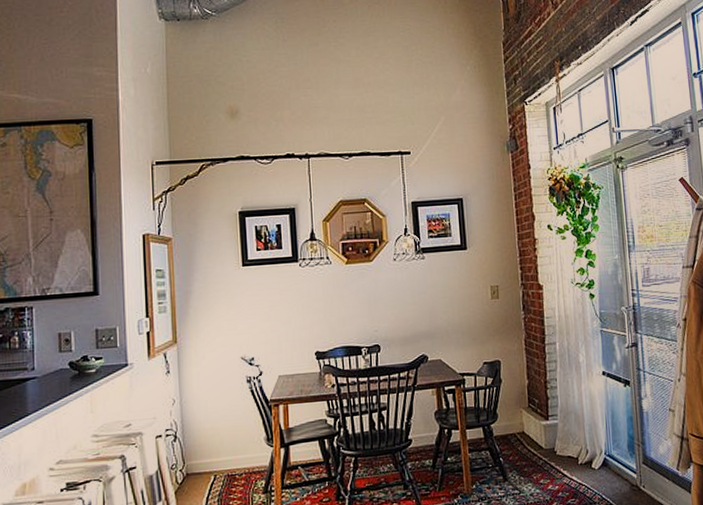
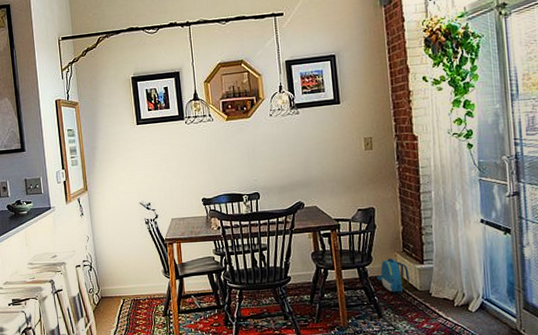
backpack: none [502,414,535,453] -> present [377,258,410,293]

